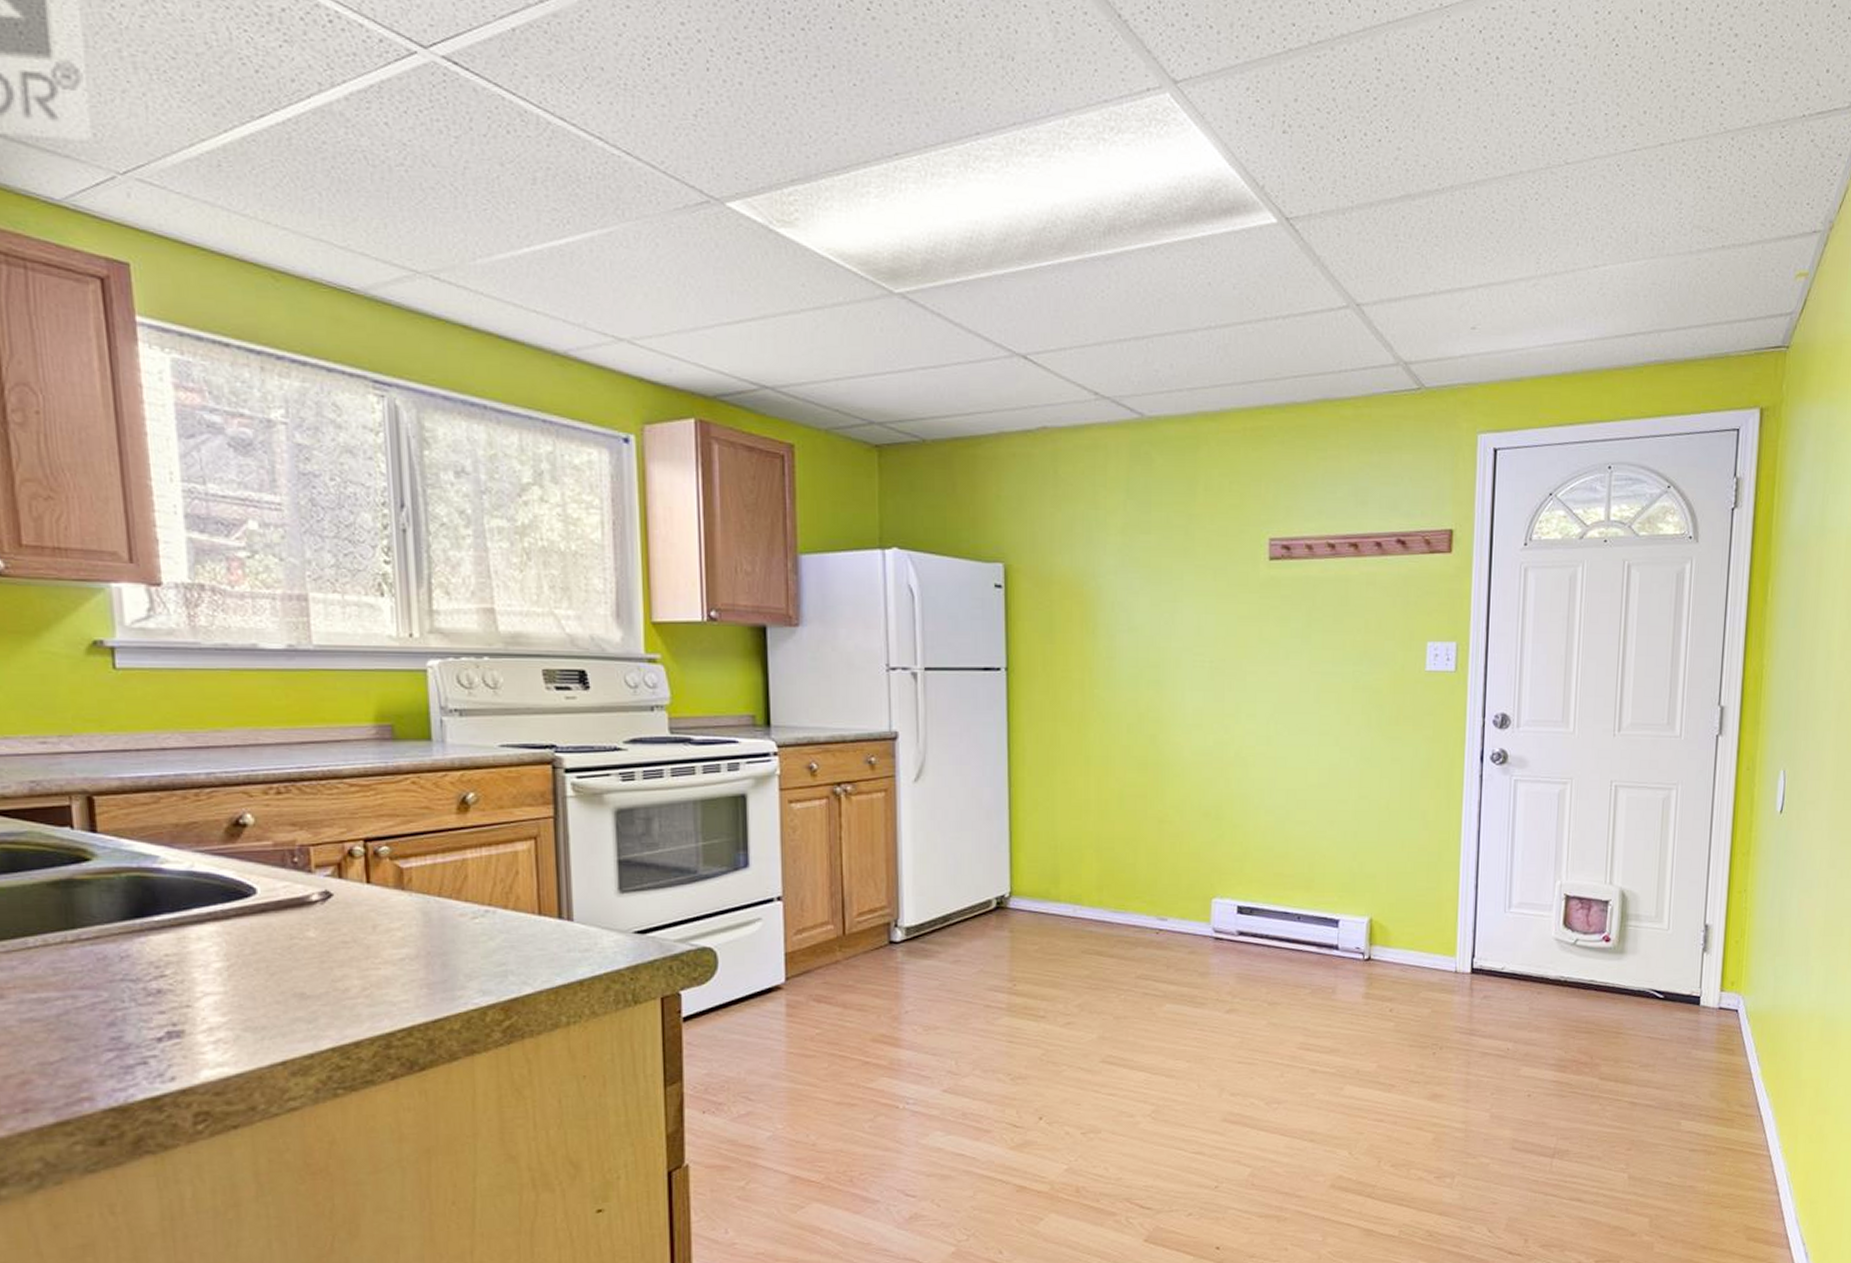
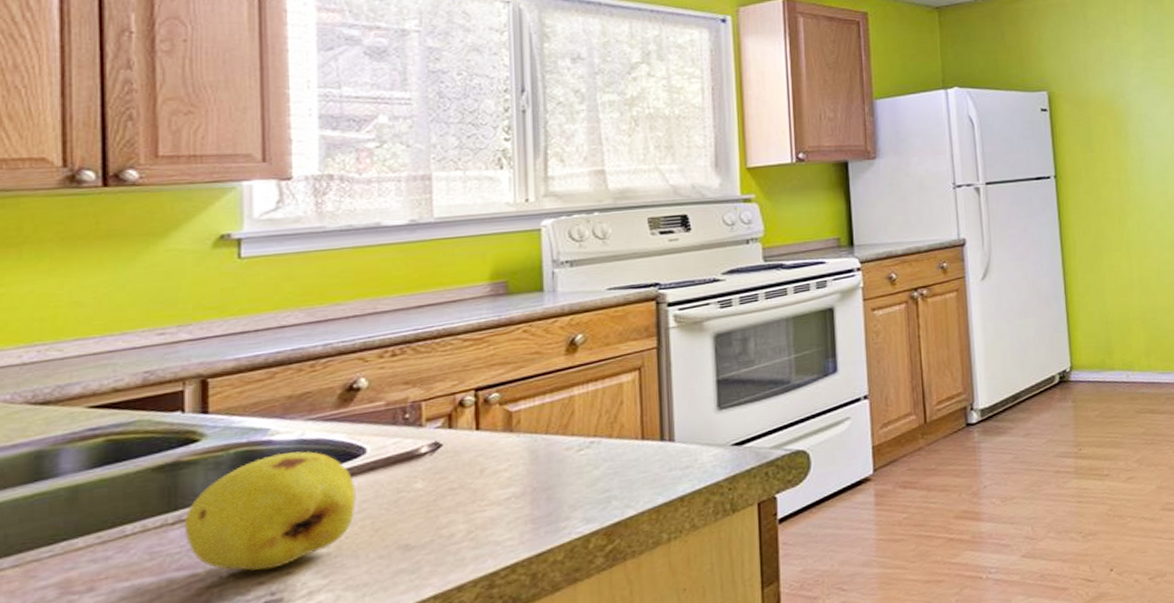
fruit: none [83,882,250,1000] -> present [185,451,356,571]

